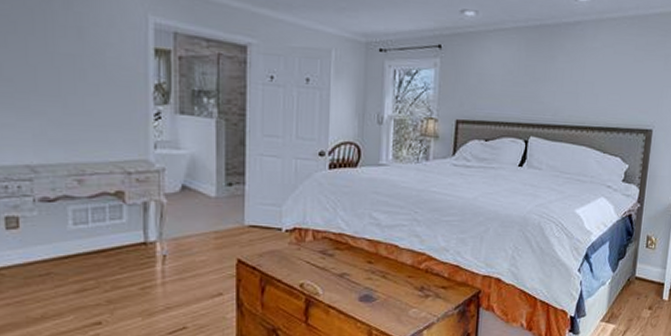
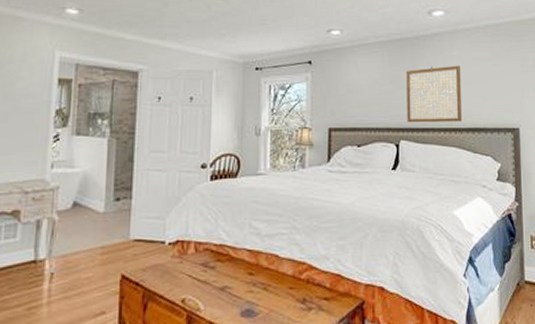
wall art: none [539,58,601,121] -> present [406,65,462,123]

